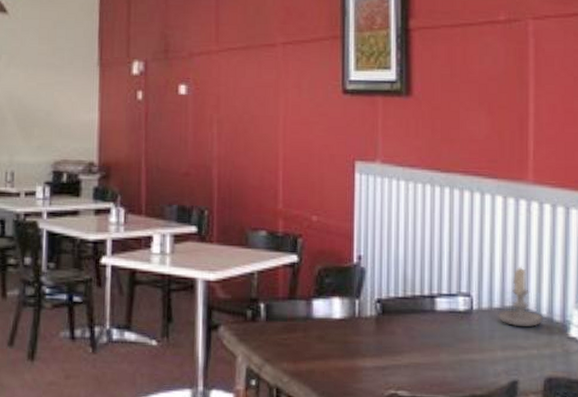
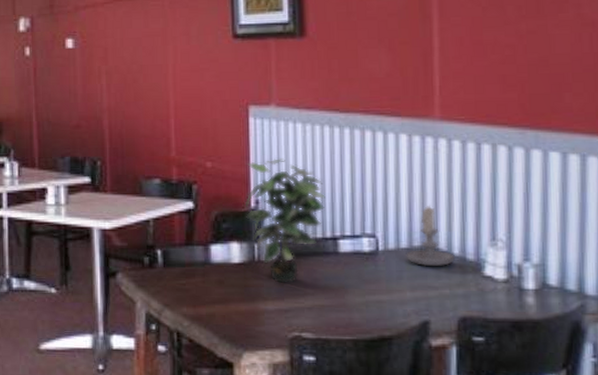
potted plant: none [347,215,425,341] -> present [244,158,325,284]

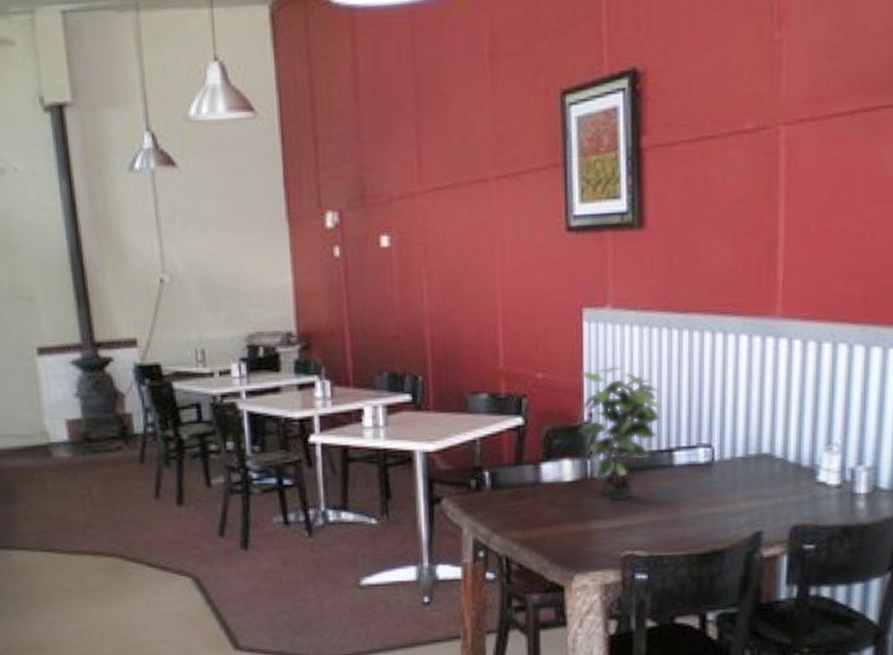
candle: present [406,205,456,267] -> none [741,410,791,476]

